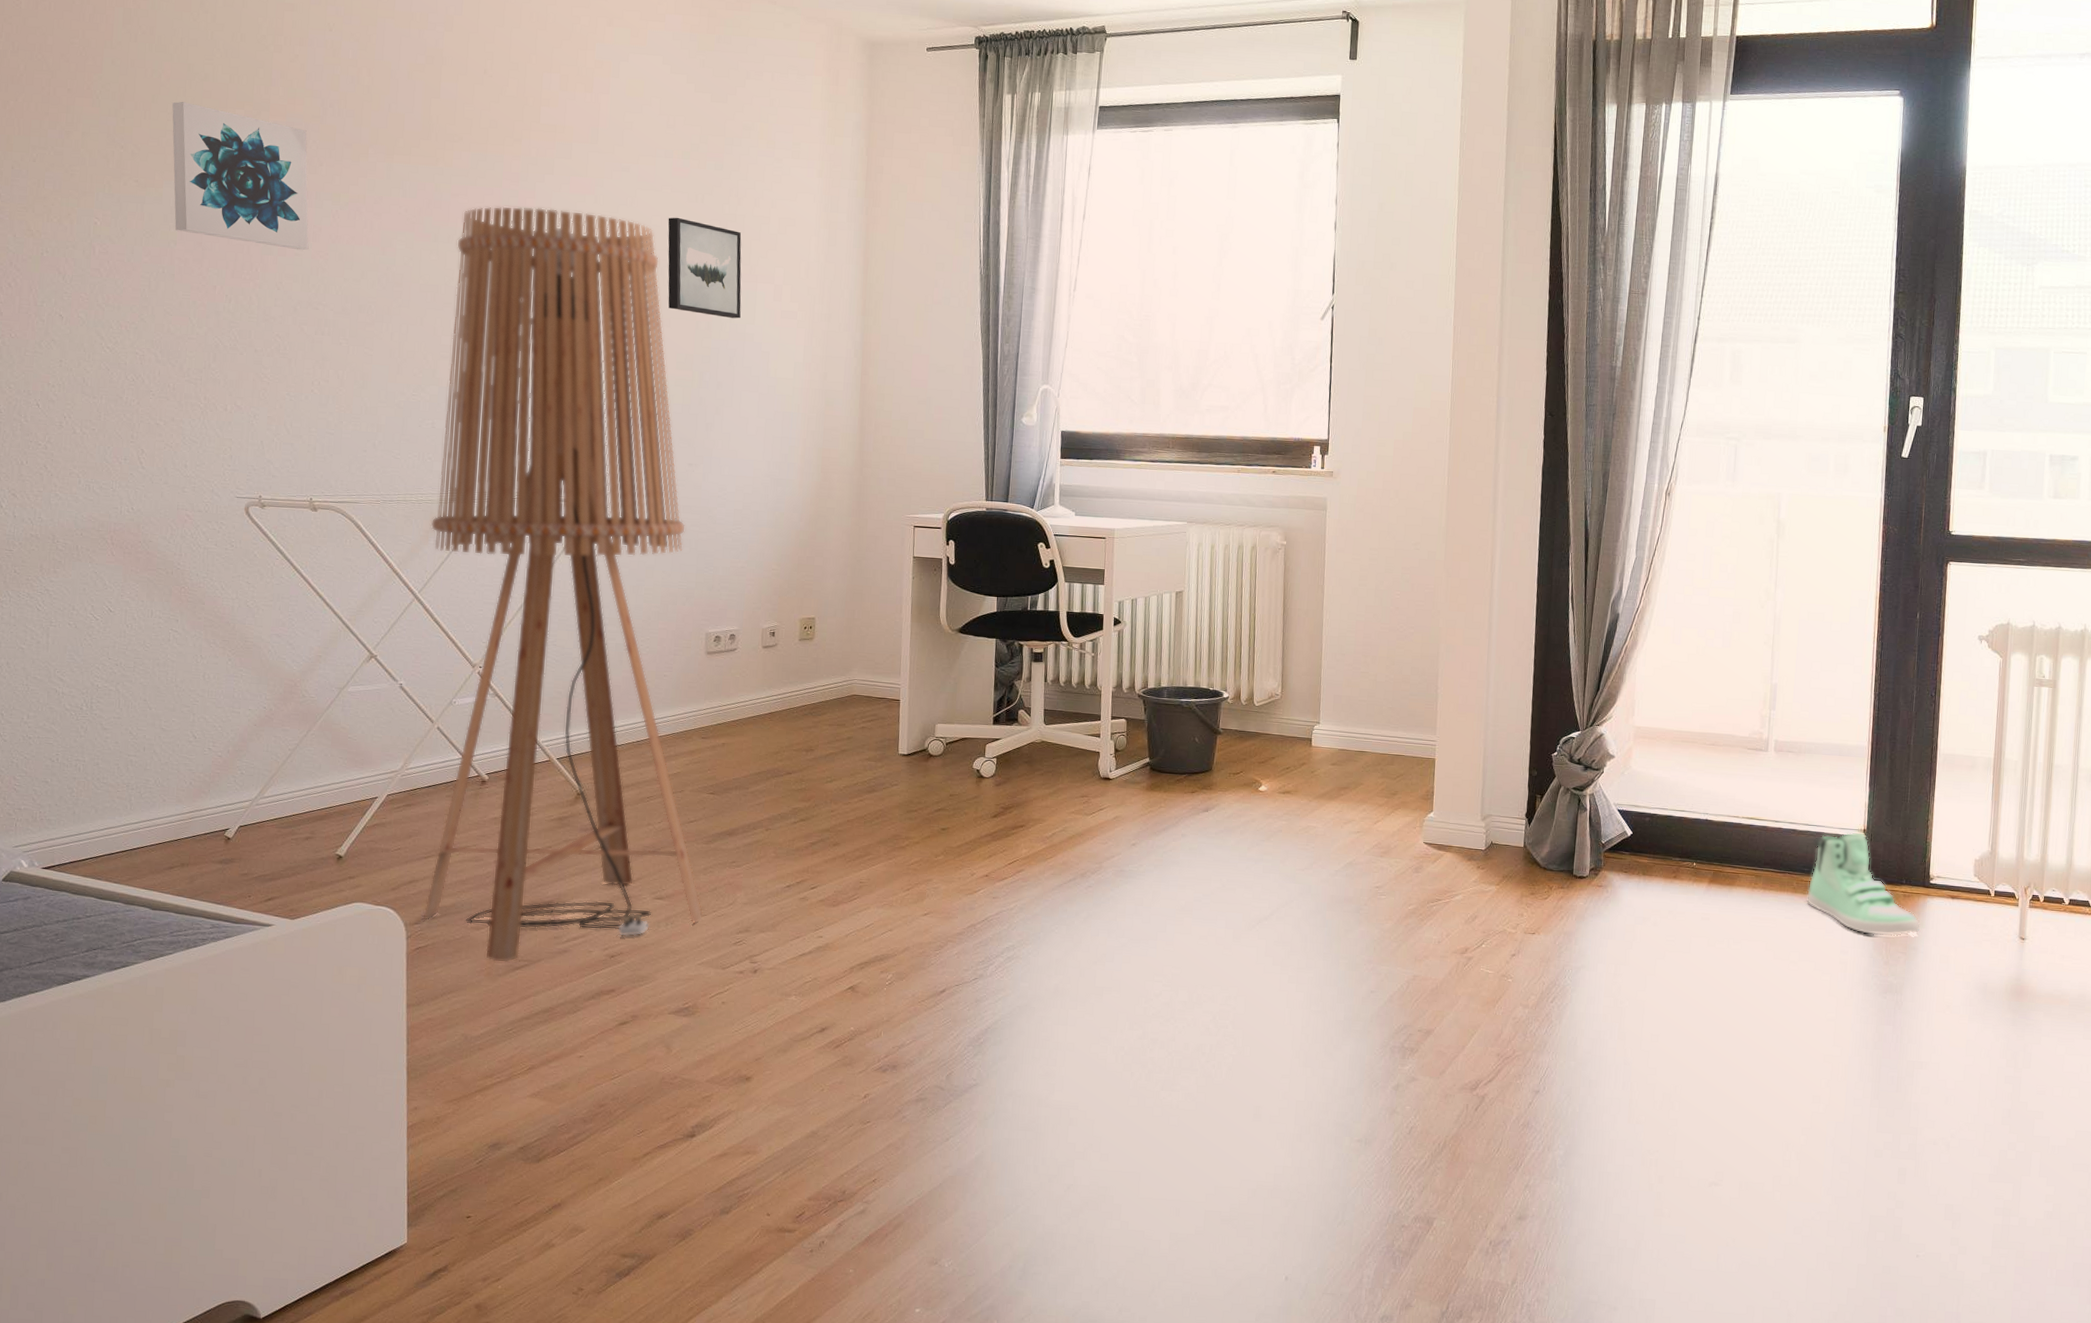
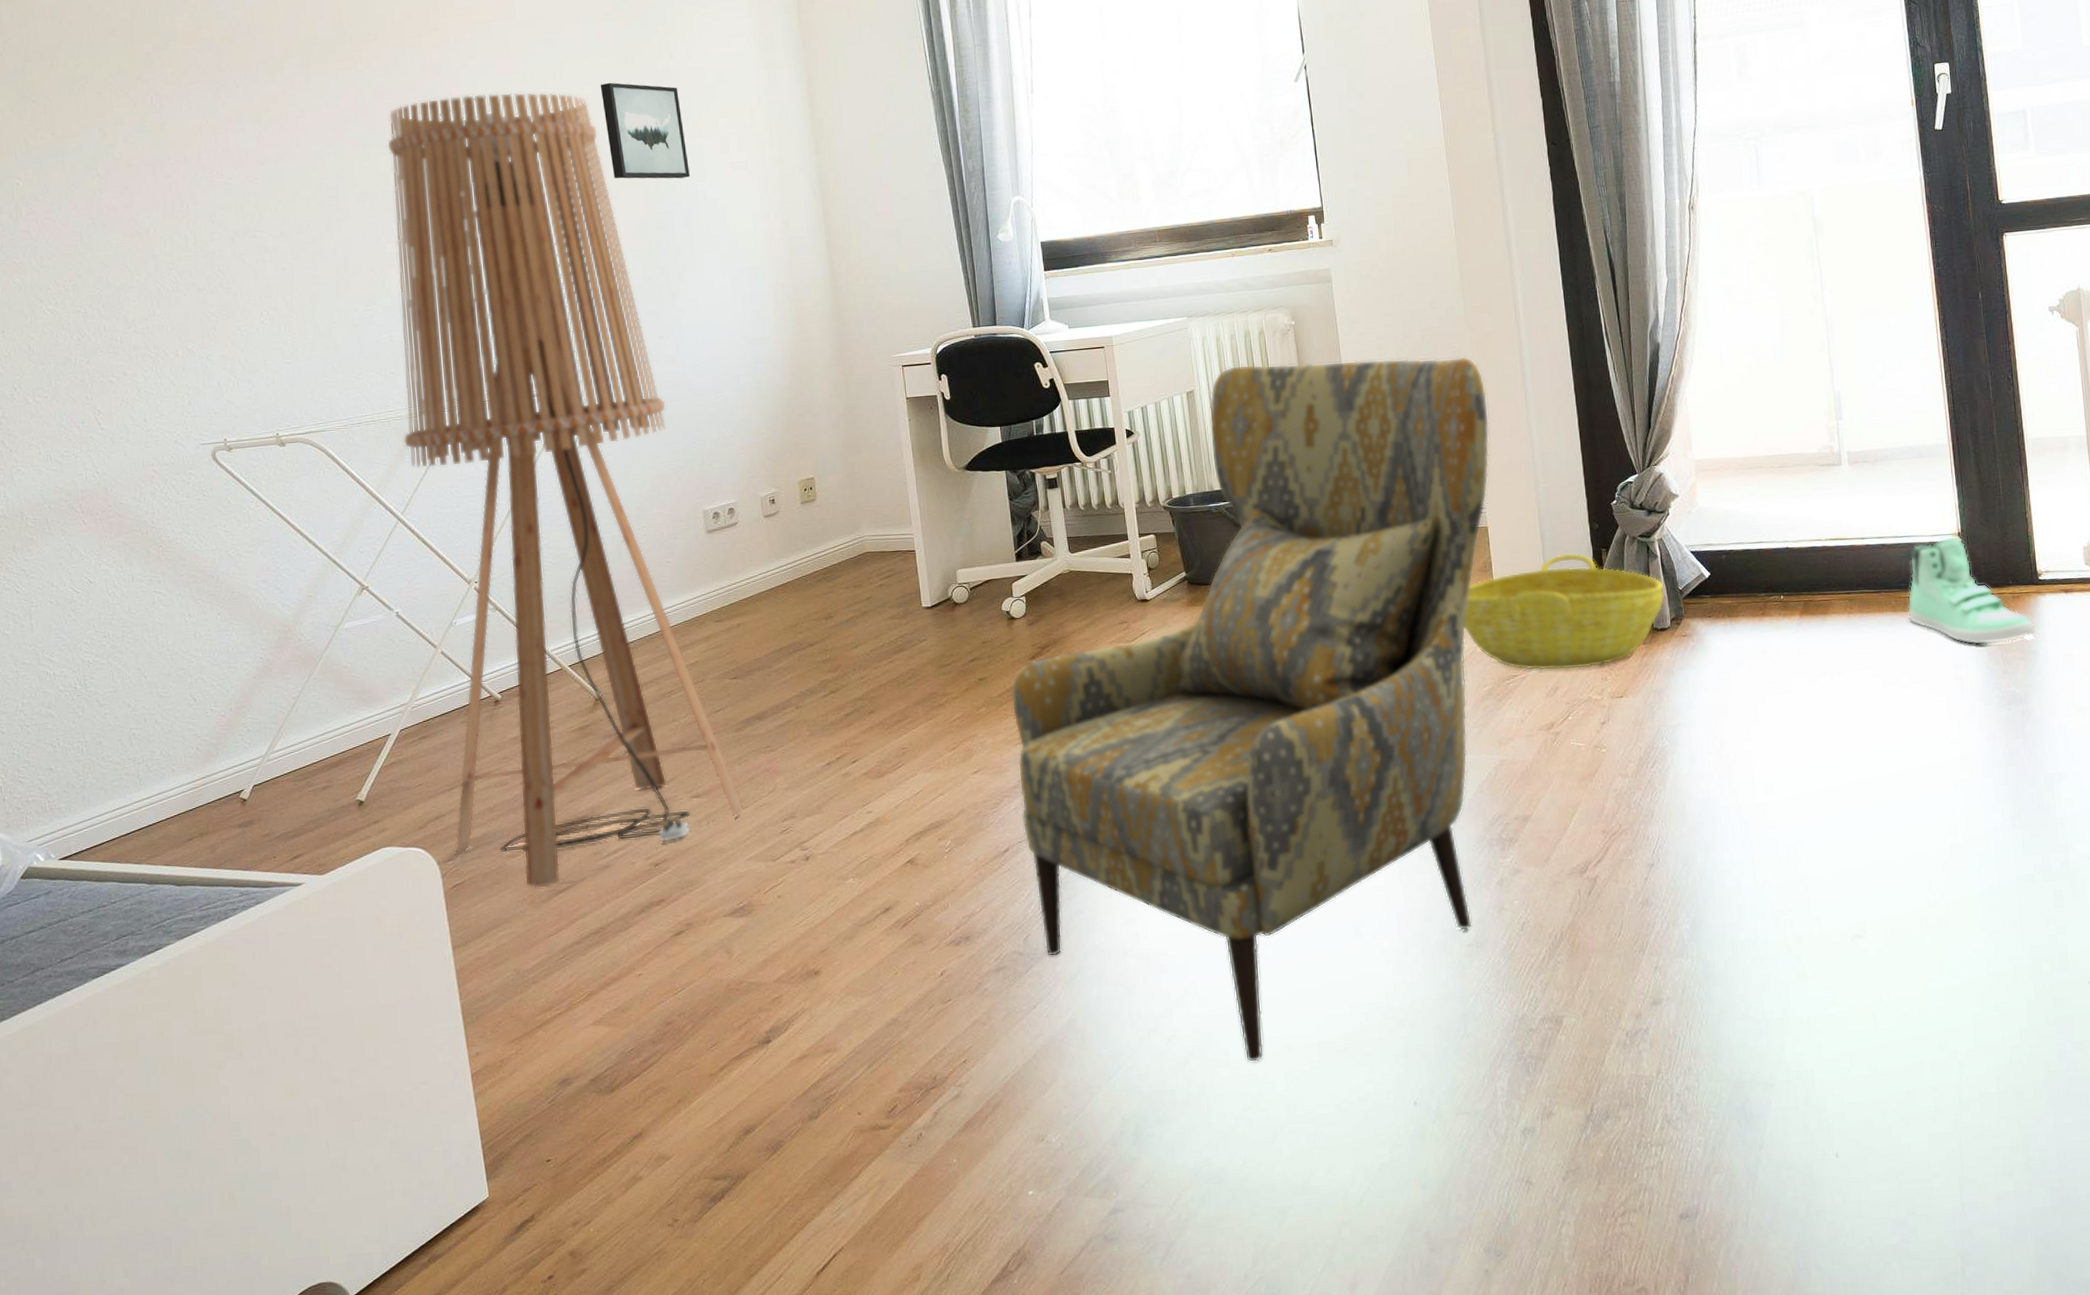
wall art: present [172,101,309,250] -> none [78,44,237,179]
armchair: none [961,574,1454,1220] -> present [1010,356,1490,1063]
basket: none [1399,793,1589,903] -> present [1463,552,1665,671]

